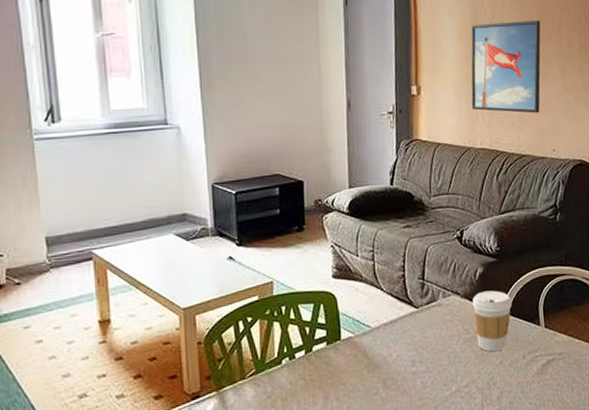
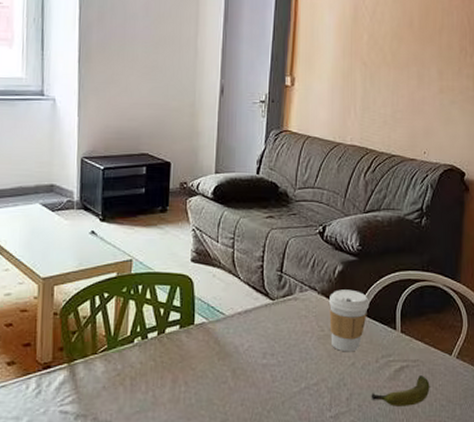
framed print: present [471,20,541,113] -> none [344,19,422,114]
banana: none [521,367,577,400] -> present [371,375,430,406]

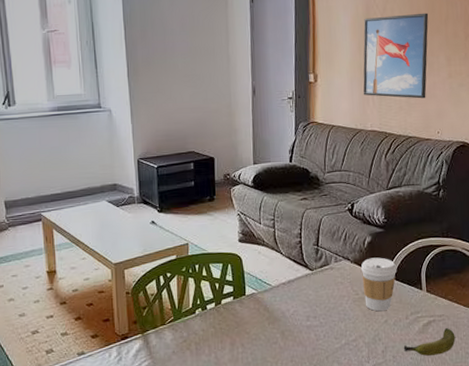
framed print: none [344,19,422,114] -> present [363,13,429,99]

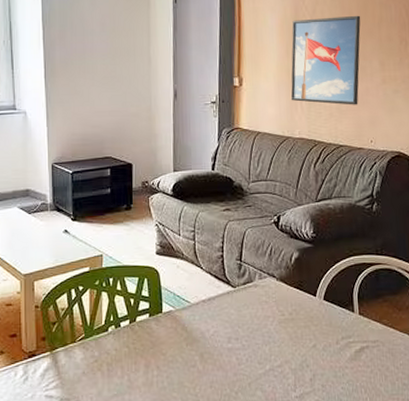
coffee cup: present [360,257,397,312] -> none [287,275,327,335]
banana: present [403,328,455,356] -> none [333,355,391,386]

